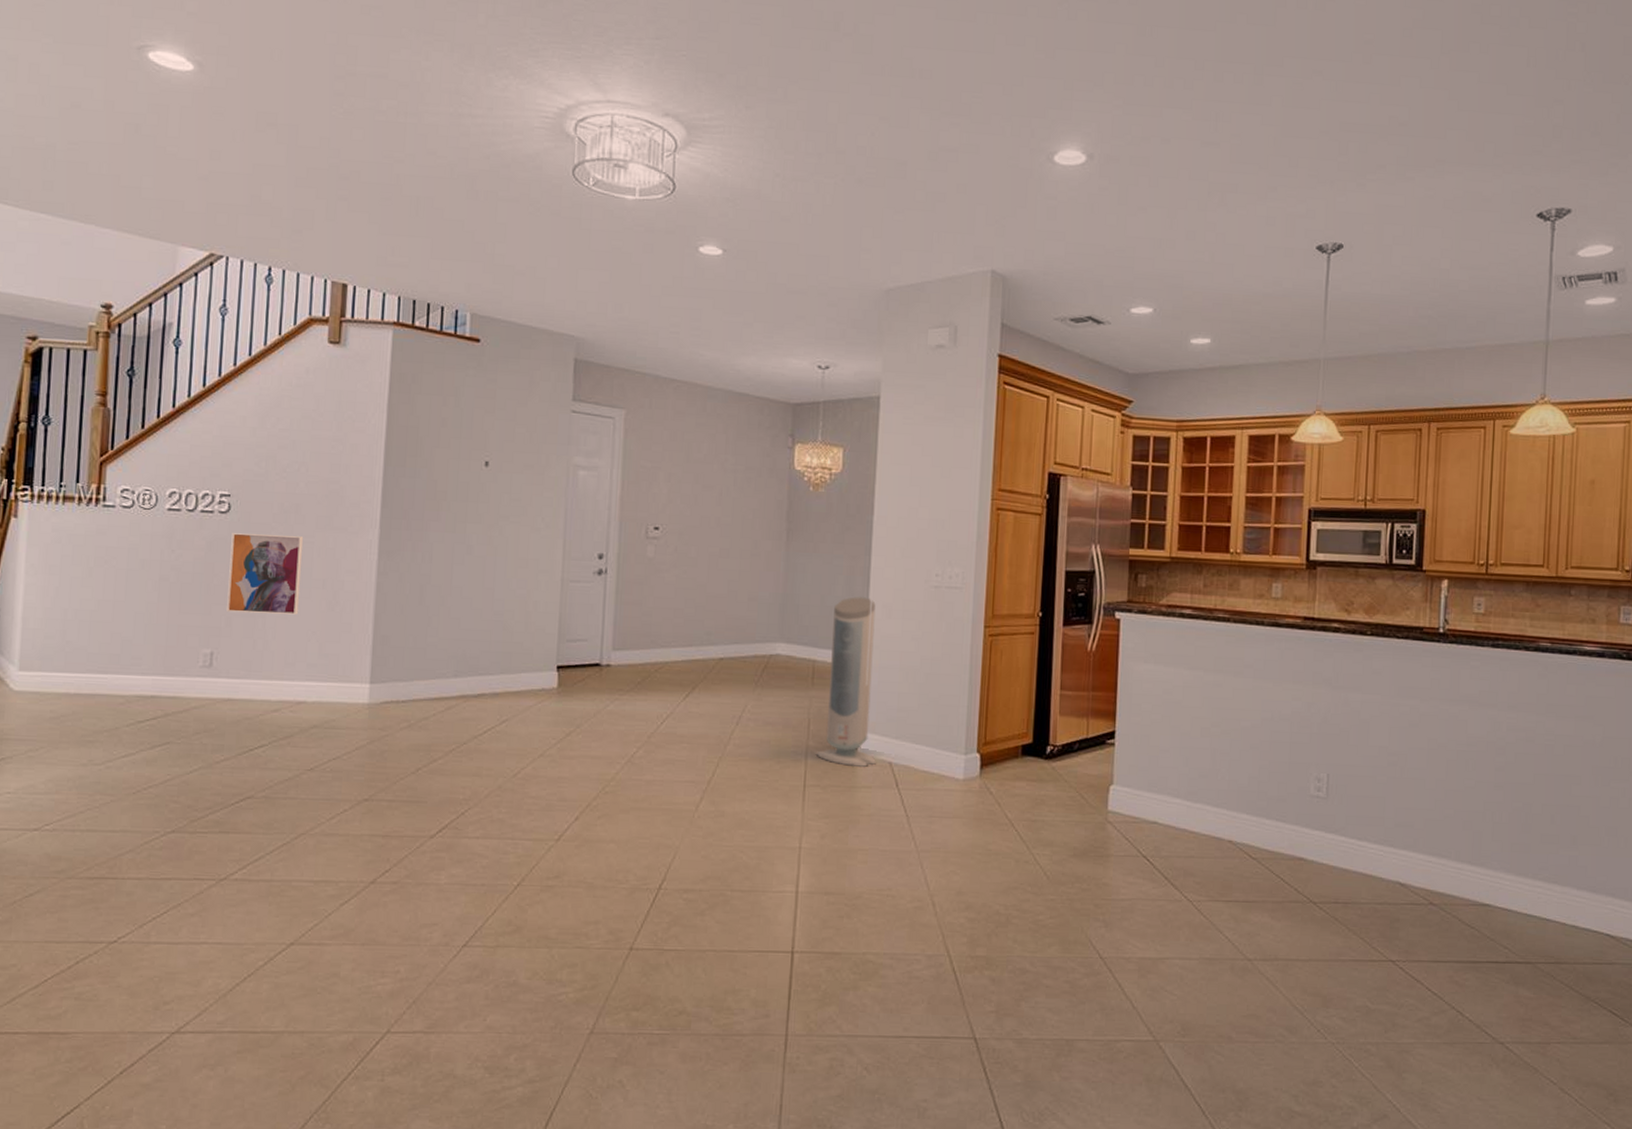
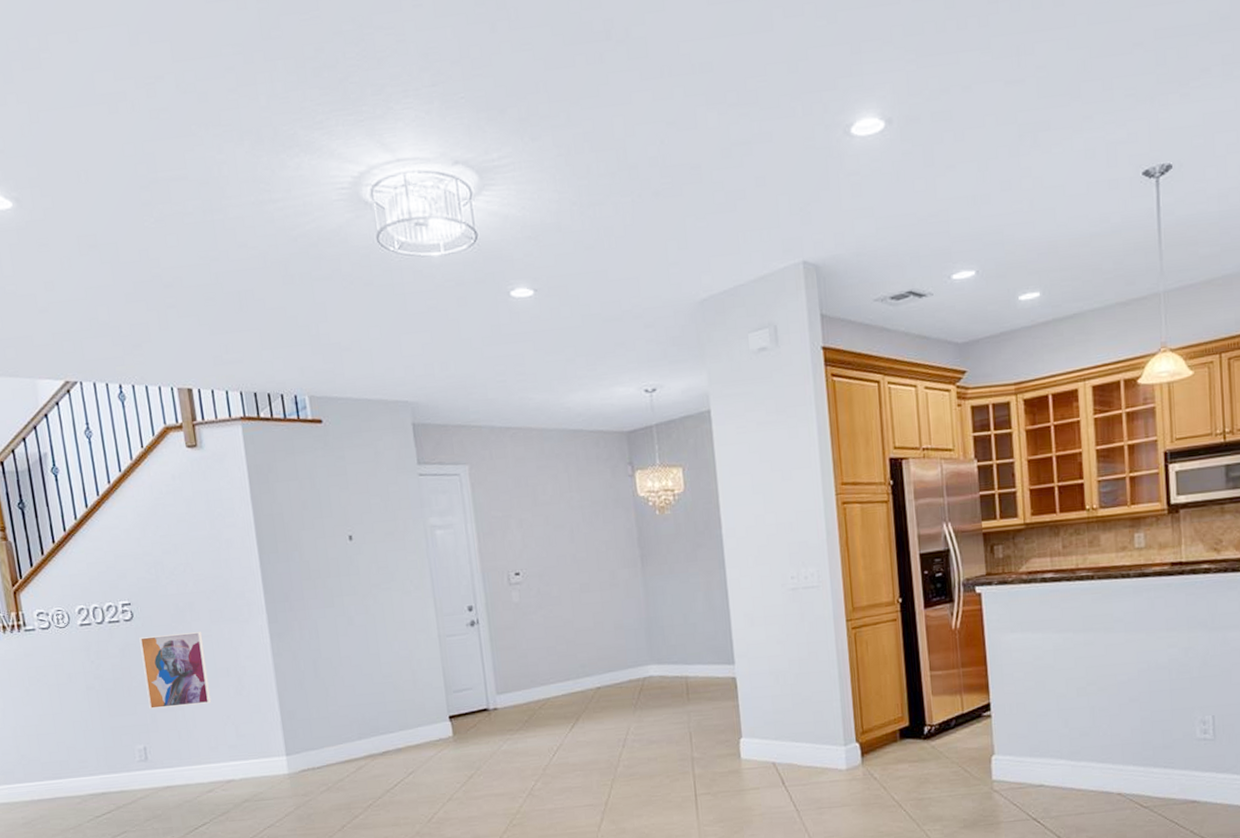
air purifier: present [815,597,877,768] -> none [697,609,761,772]

